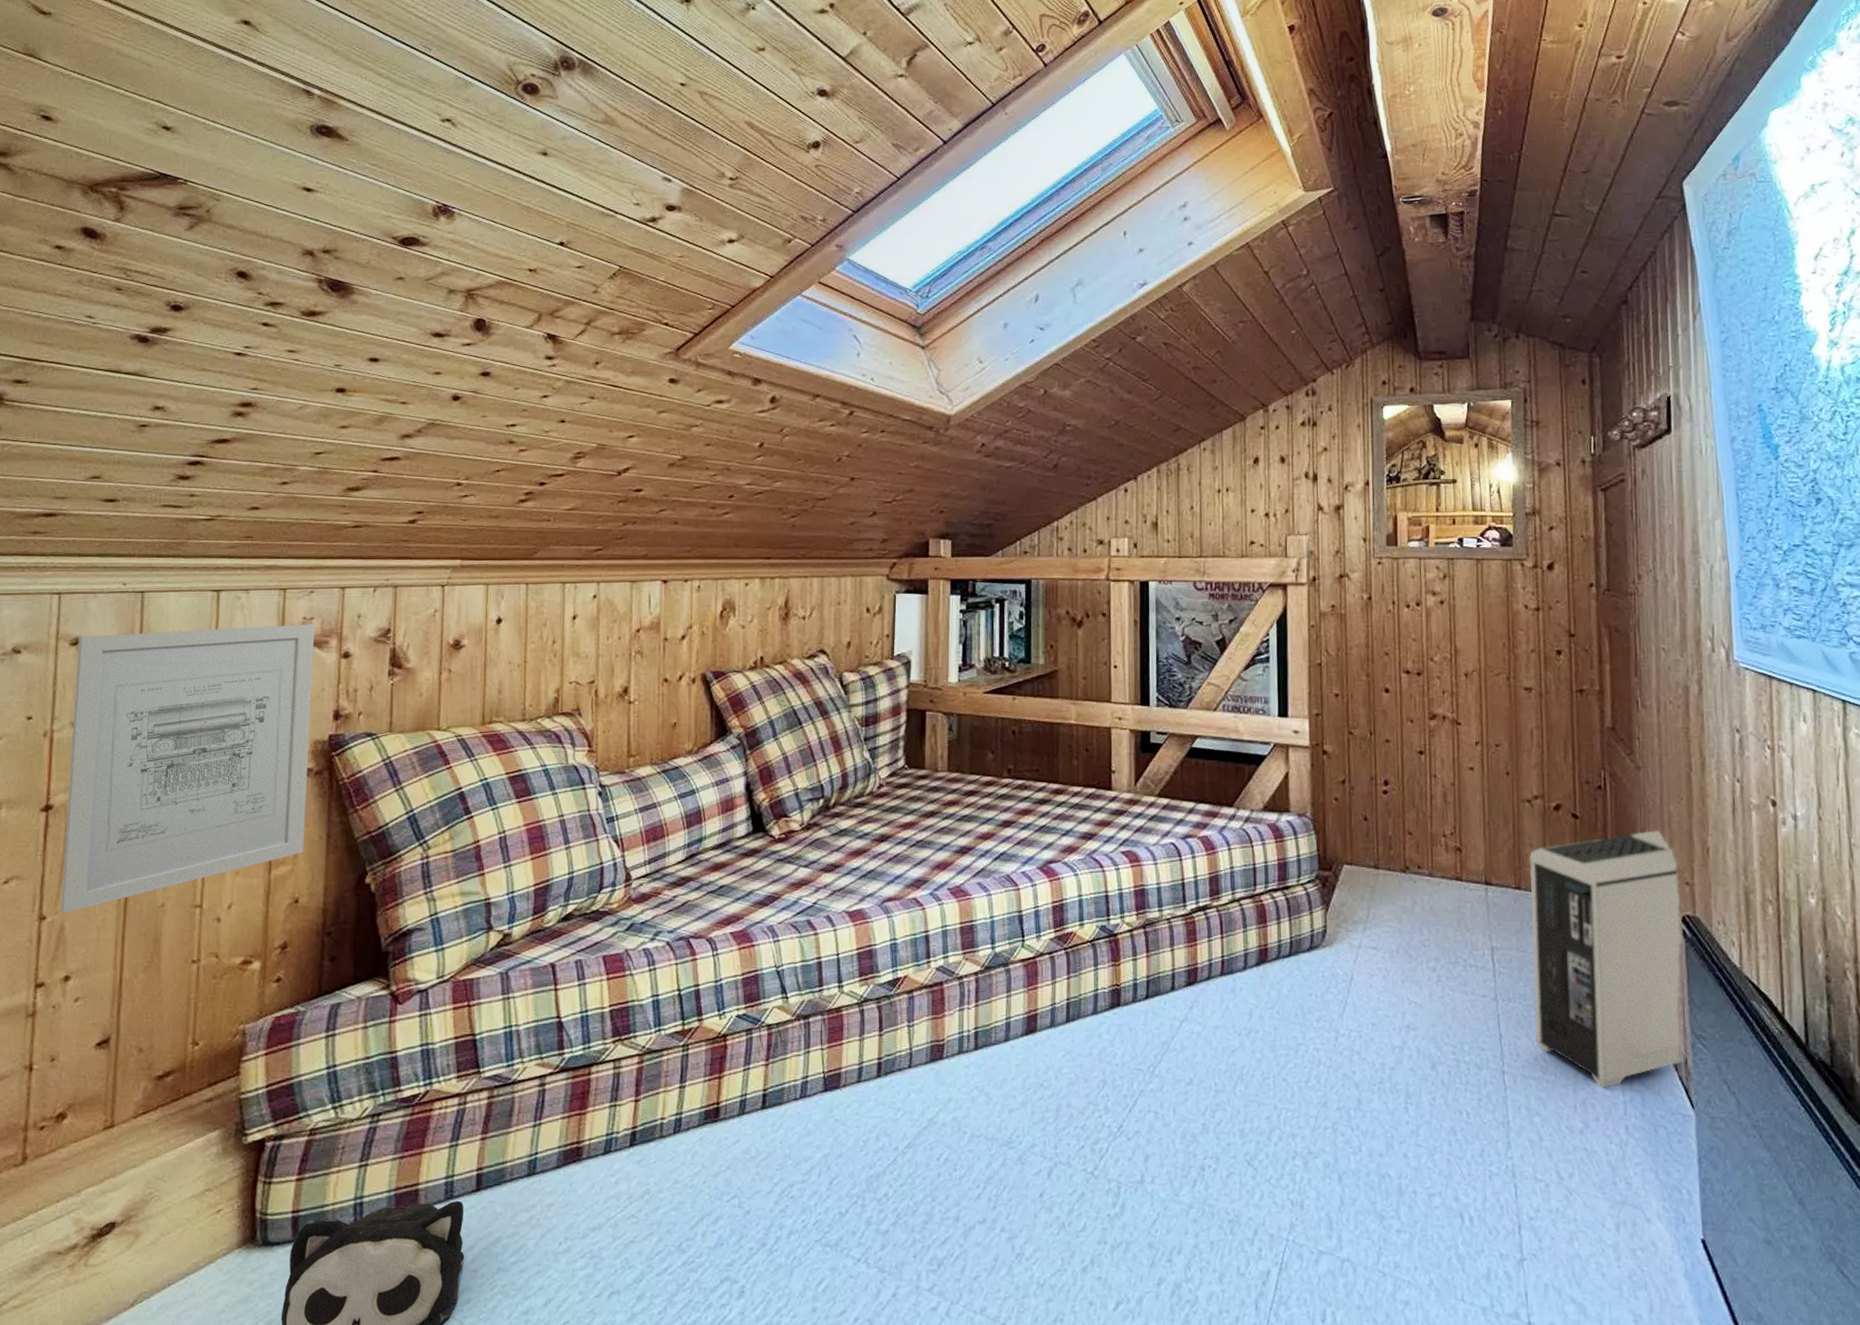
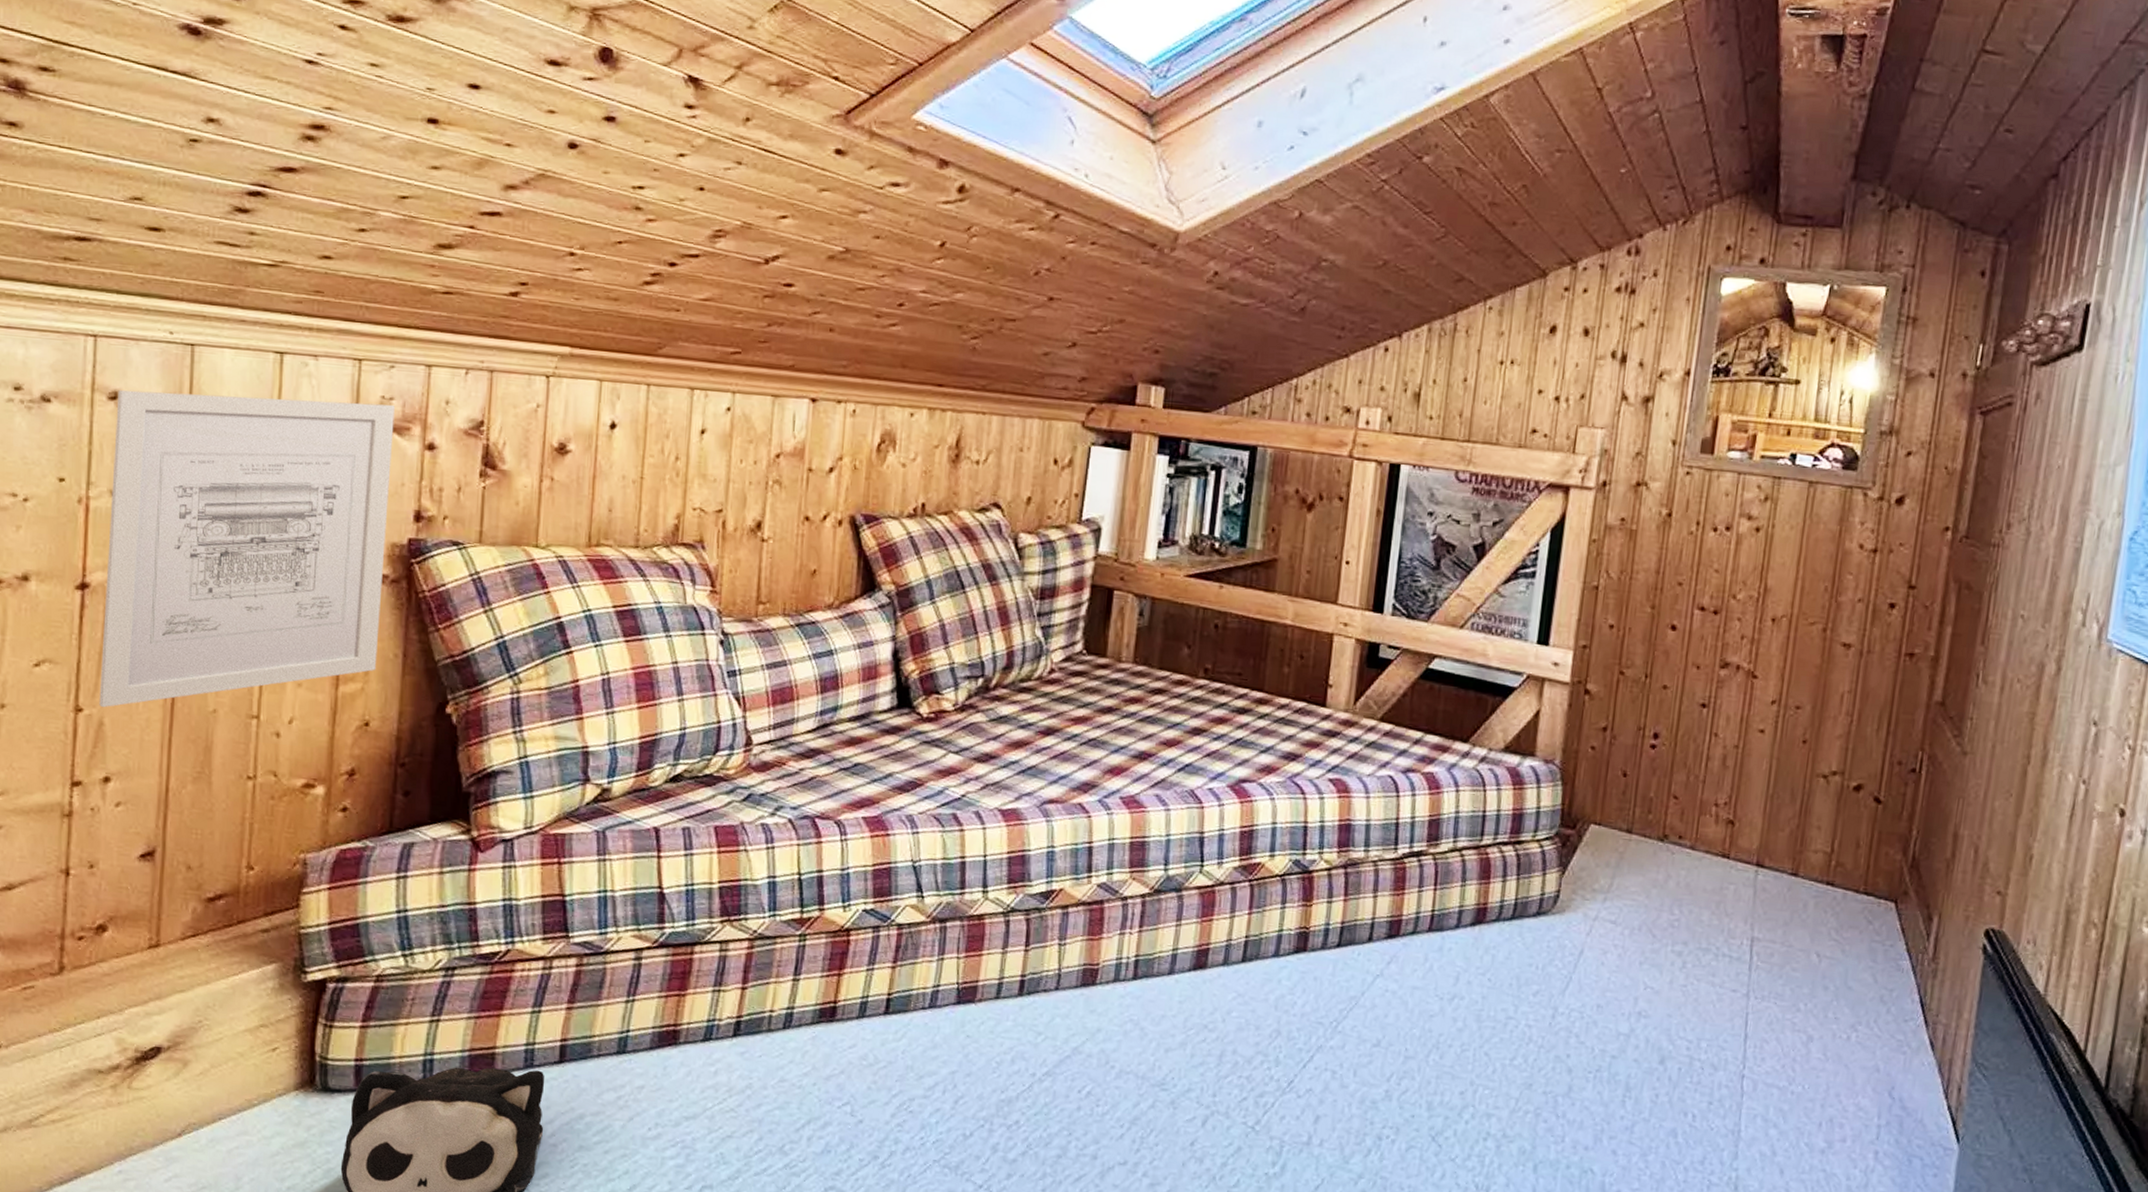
air purifier: present [1529,830,1685,1088] -> none [1786,827,1992,1108]

